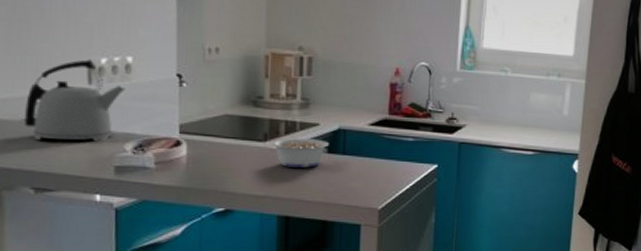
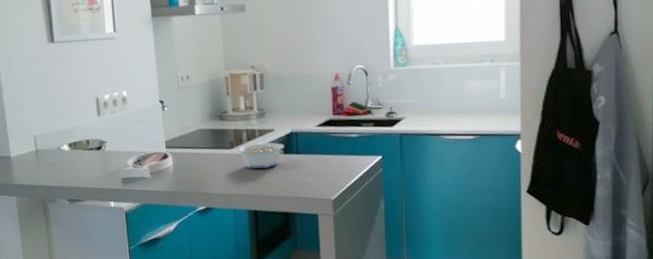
kettle: present [25,59,125,142] -> none [57,97,124,163]

